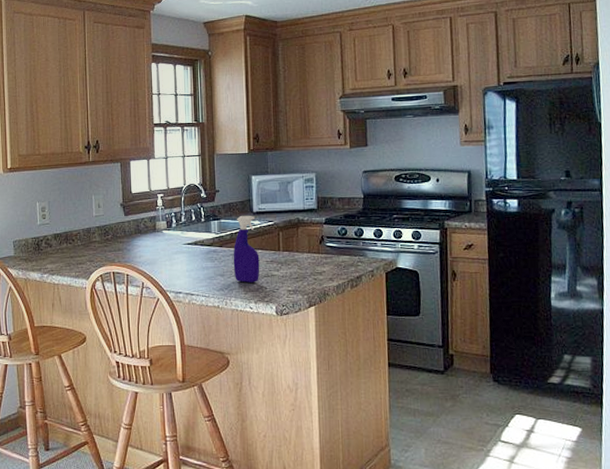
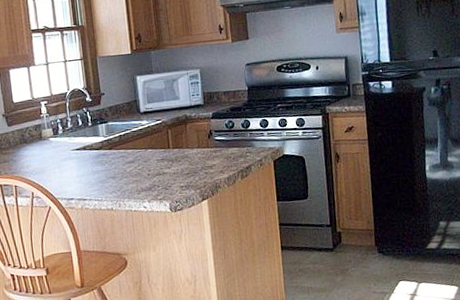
spray bottle: present [233,215,260,283] -> none [123,116,152,183]

